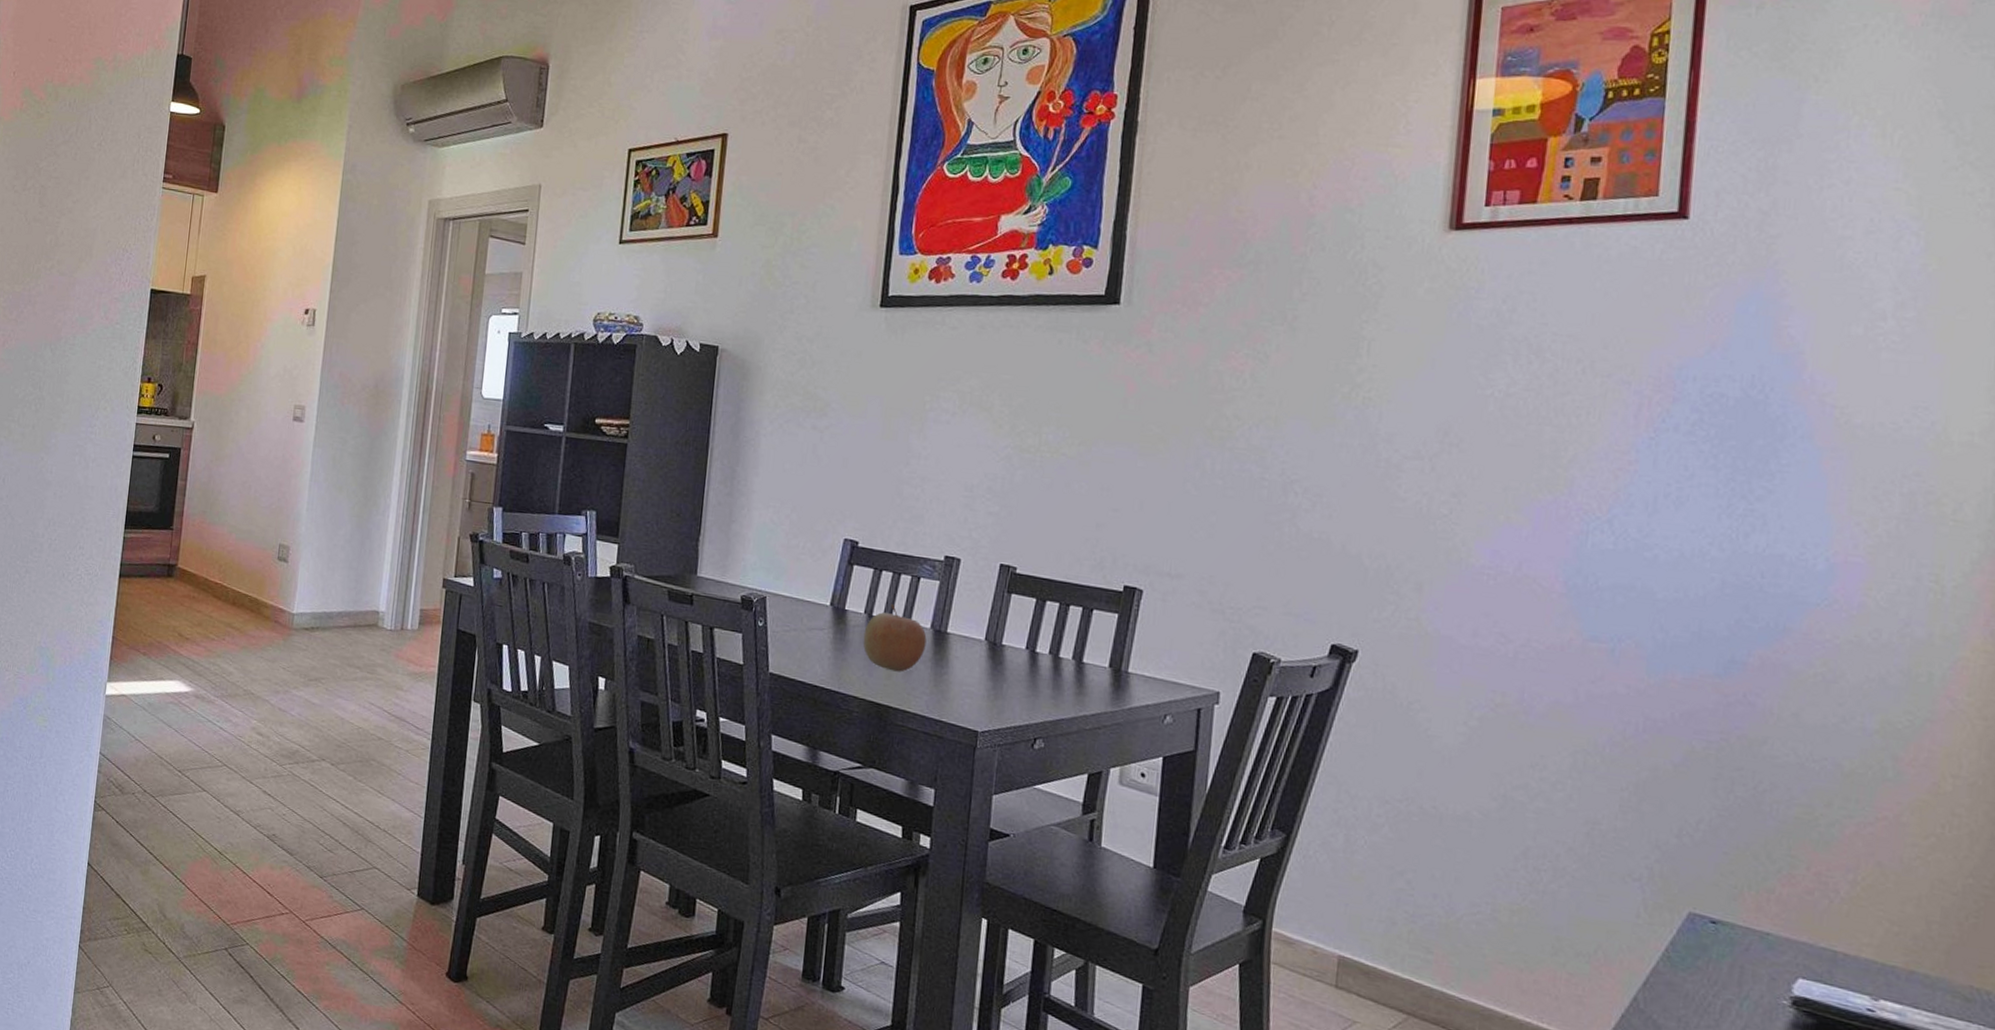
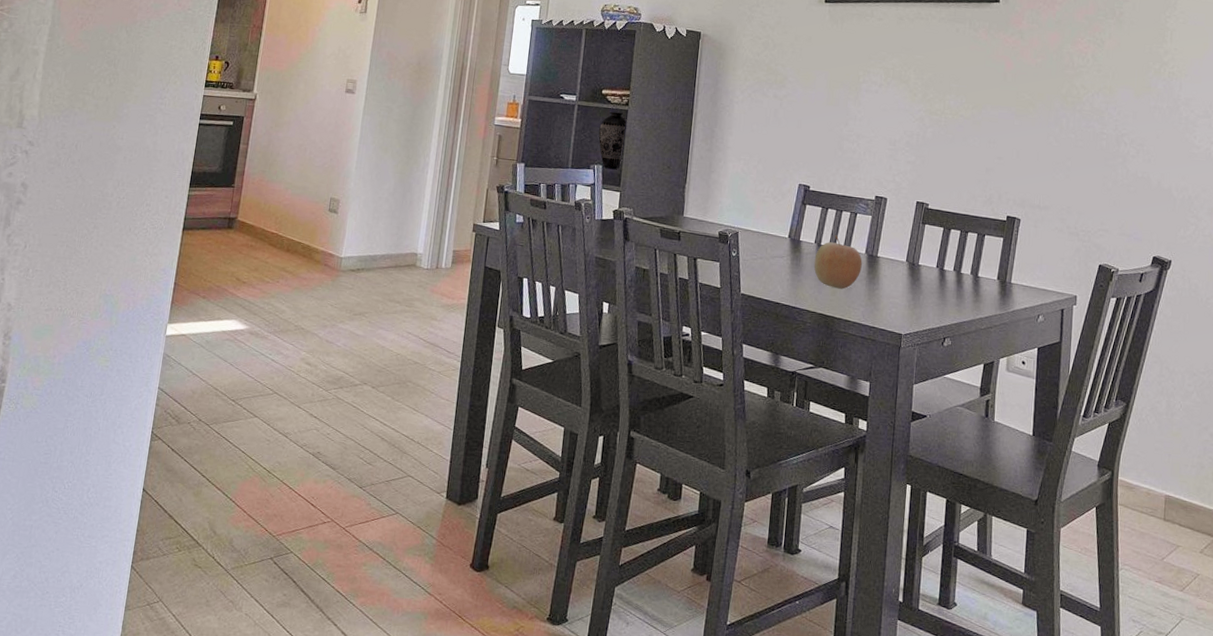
decorative vase: none [591,445,627,516] -> present [598,111,628,169]

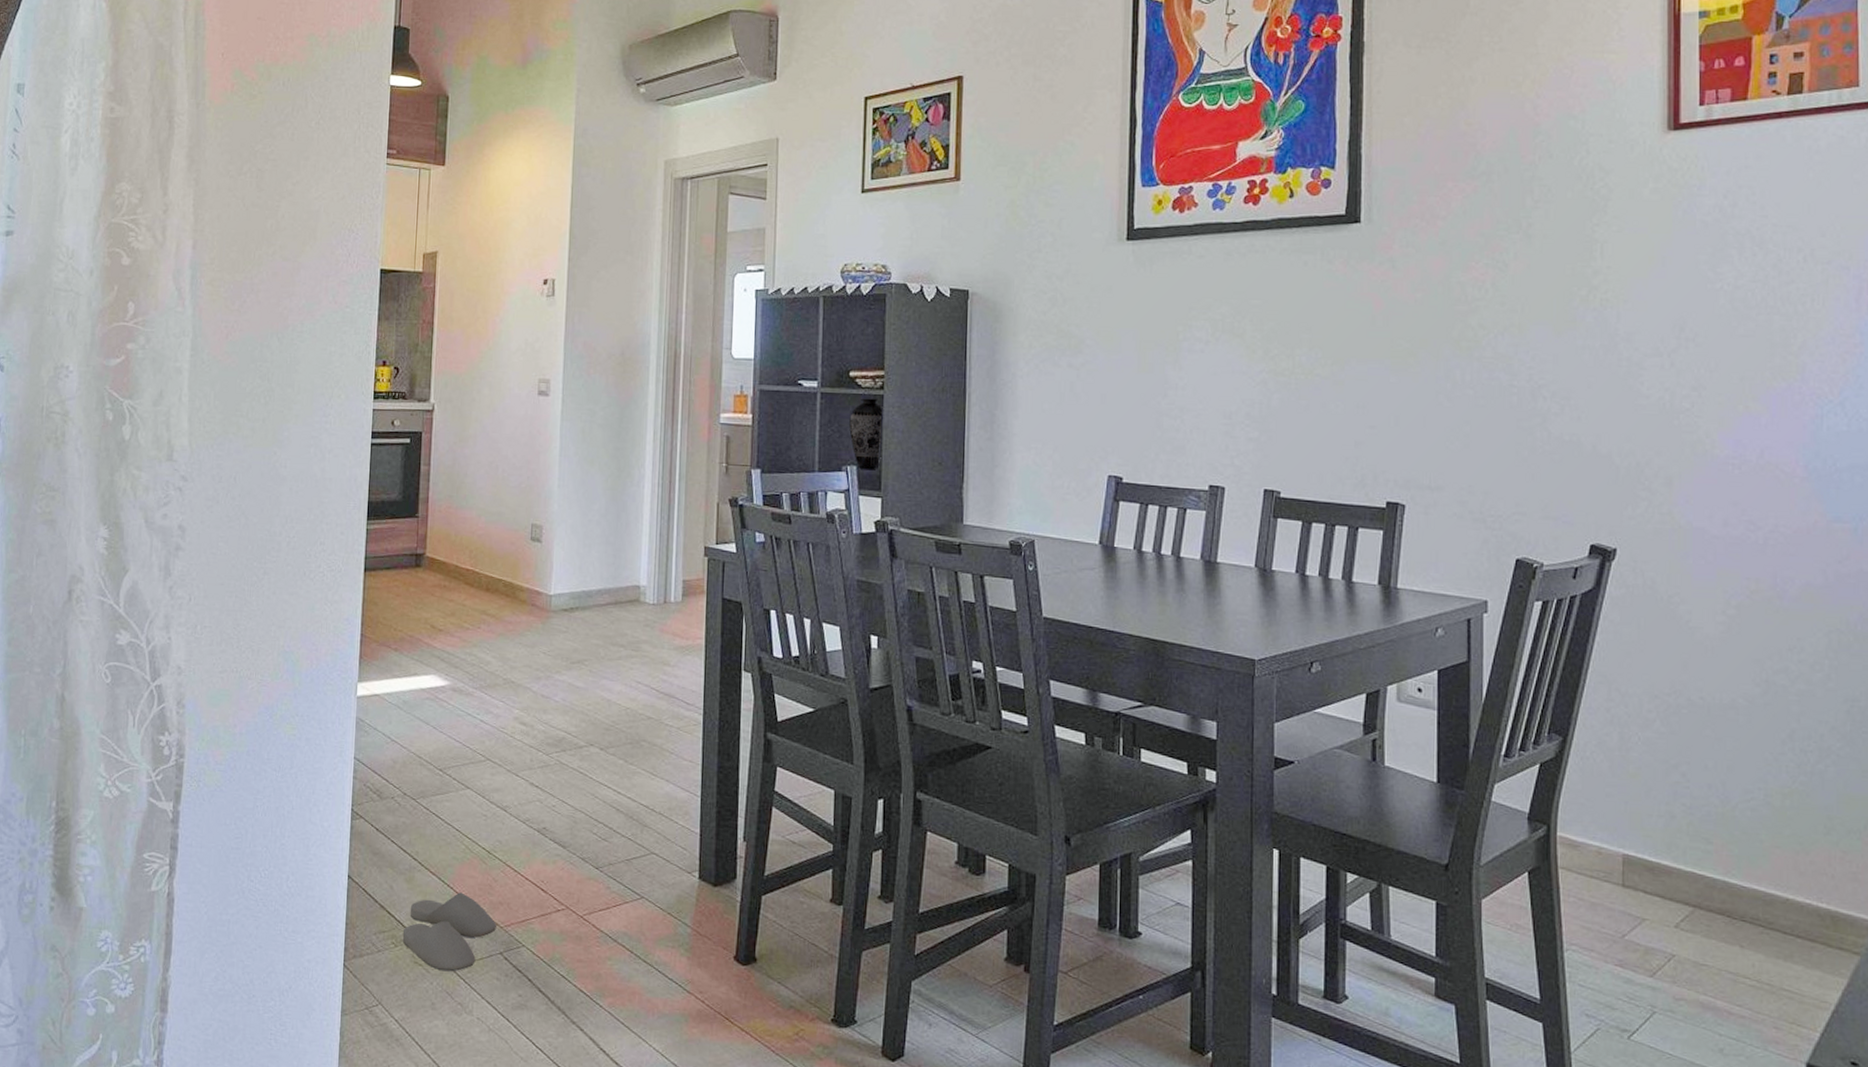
slippers: none [186,505,270,574] -> present [402,892,496,972]
fruit: present [814,235,862,289] -> none [1134,538,1197,606]

